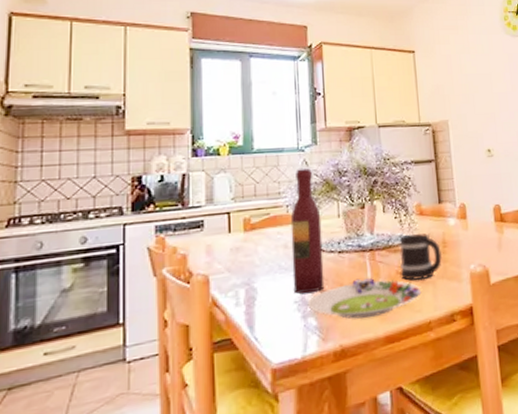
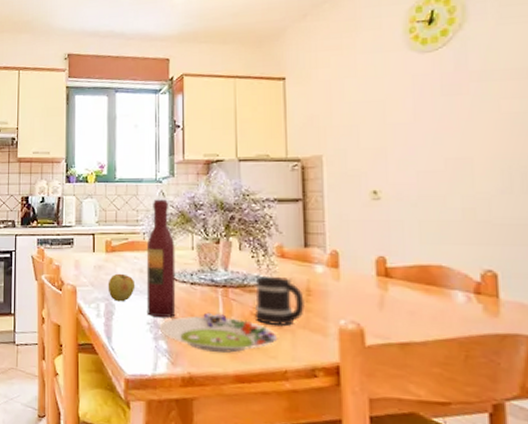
apple: none [247,252,280,285] -> present [108,273,136,302]

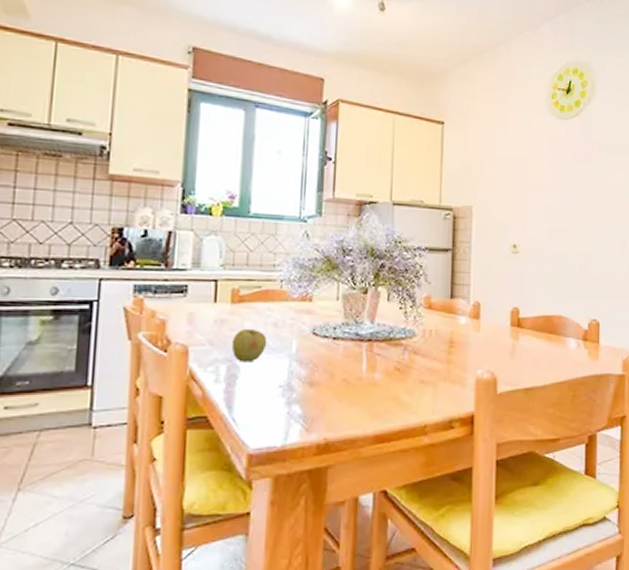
wine bottle: present [146,199,176,318] -> none [279,241,318,379]
salad plate: present [159,312,278,353] -> none [293,369,420,412]
mug: present [254,277,306,327] -> none [398,329,448,380]

